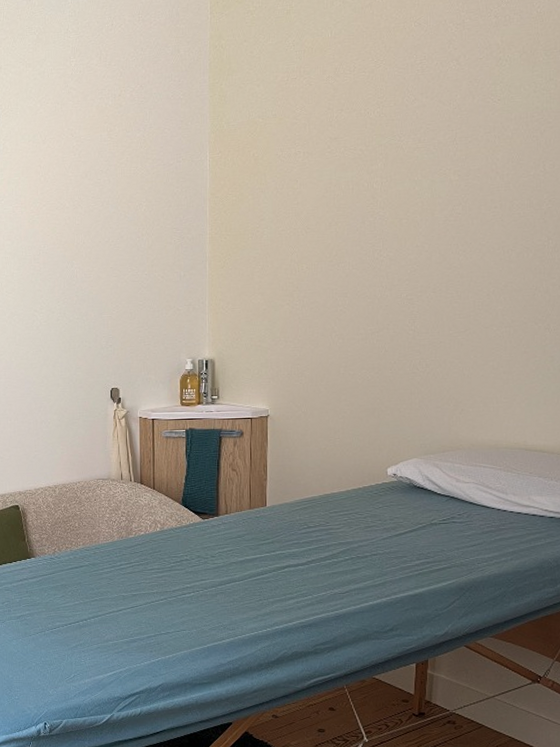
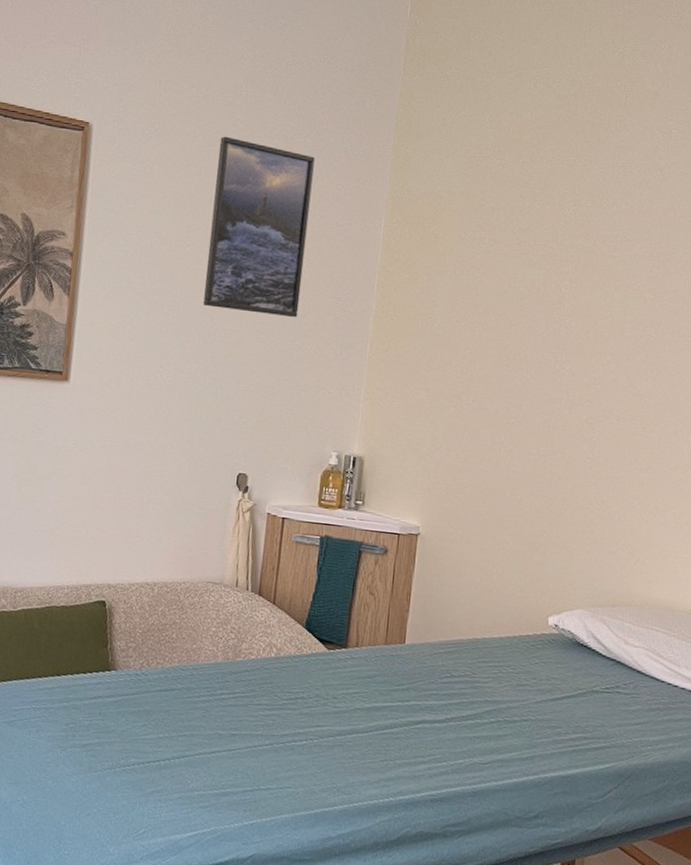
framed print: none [58,104,144,254] -> present [203,136,315,318]

